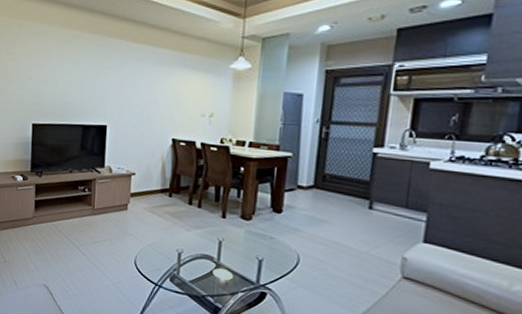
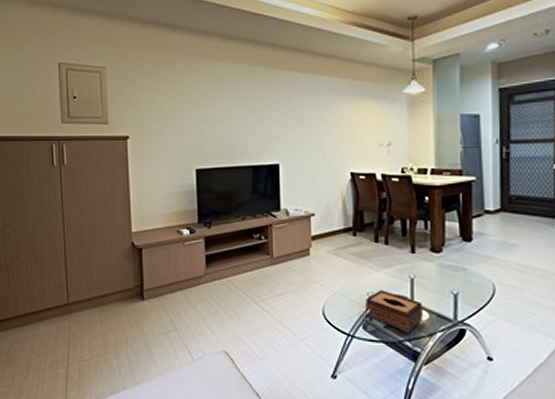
tissue box: none [174,248,228,290] -> present [365,290,422,334]

